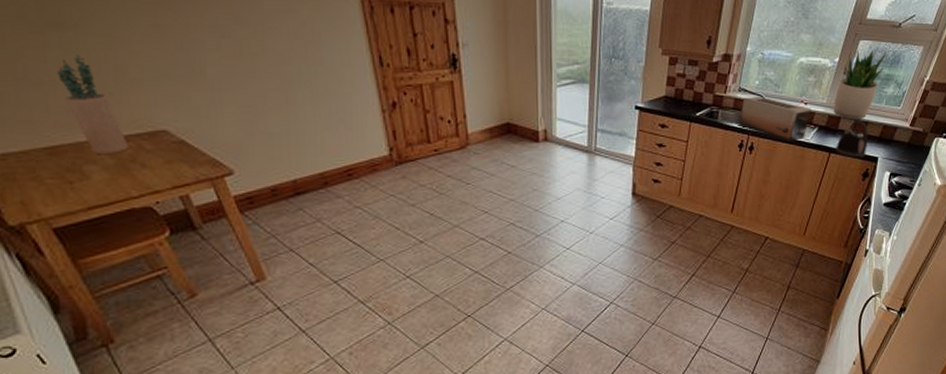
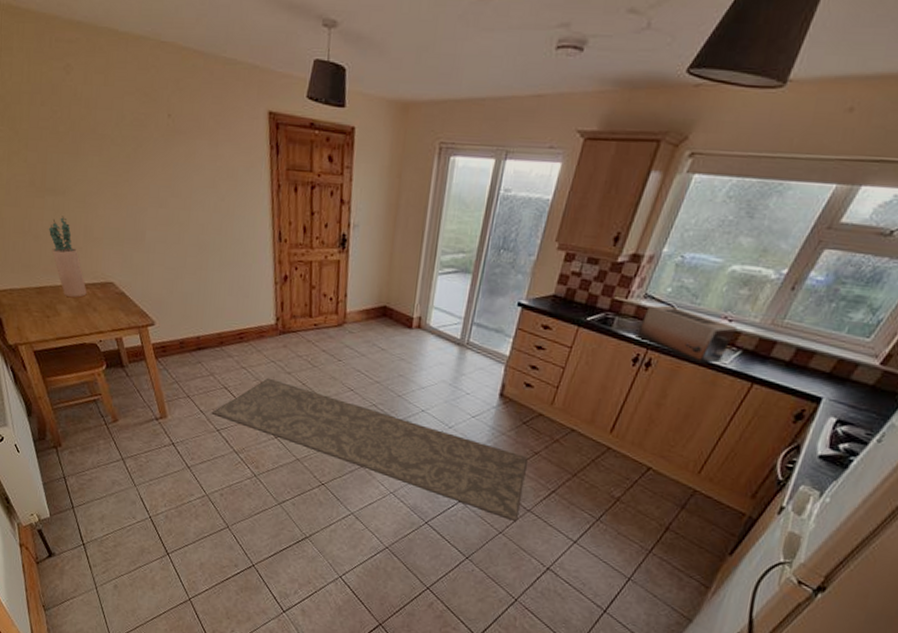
rug: none [324,213,667,310] -> present [211,377,528,521]
planter: present [833,49,889,119] -> none [767,261,867,347]
kettle: present [835,120,868,158] -> none [760,348,815,396]

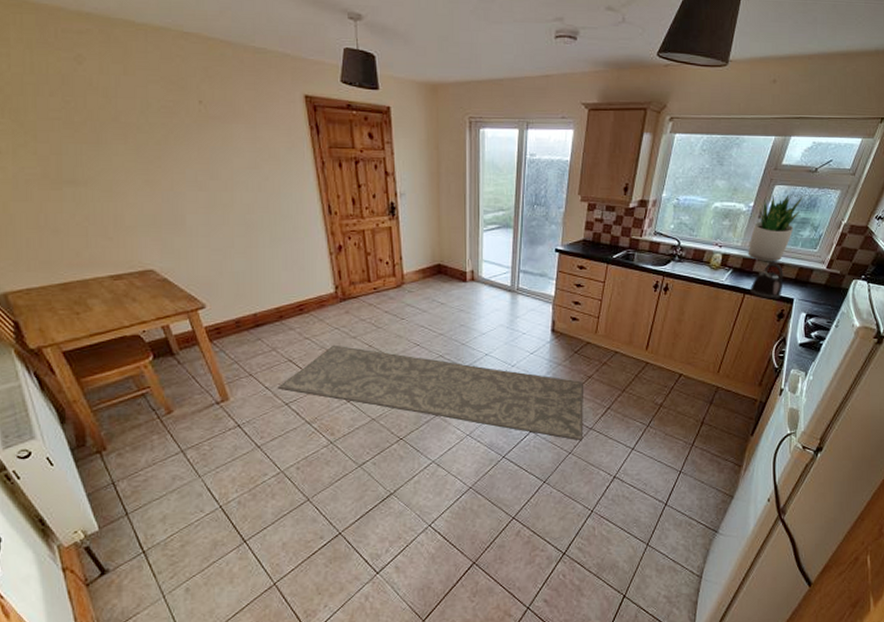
vase: present [48,216,87,299] -> none [69,207,123,291]
toaster: present [636,305,738,364] -> none [654,239,727,283]
kettle: none [760,348,815,396] -> present [749,262,783,299]
planter: none [767,261,867,347] -> present [748,194,805,261]

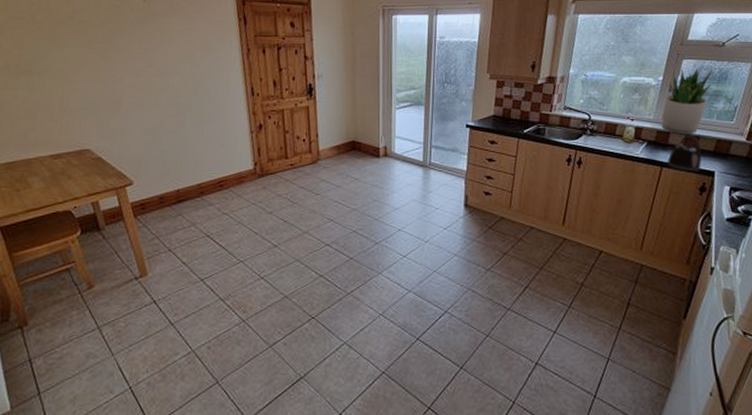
rug: present [277,344,583,440] -> none [194,220,500,322]

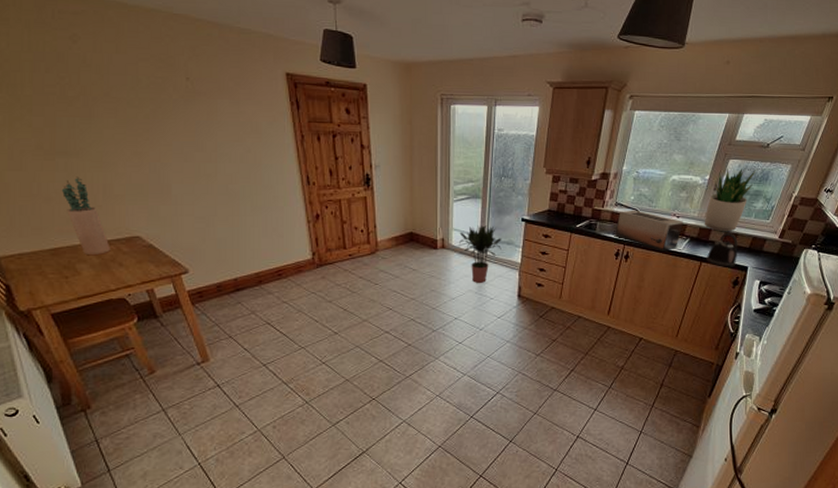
vase: none [21,93,62,169] -> present [61,176,111,256]
potted plant: none [402,132,447,192] -> present [459,225,503,283]
toaster: none [565,113,639,157] -> present [615,210,684,252]

